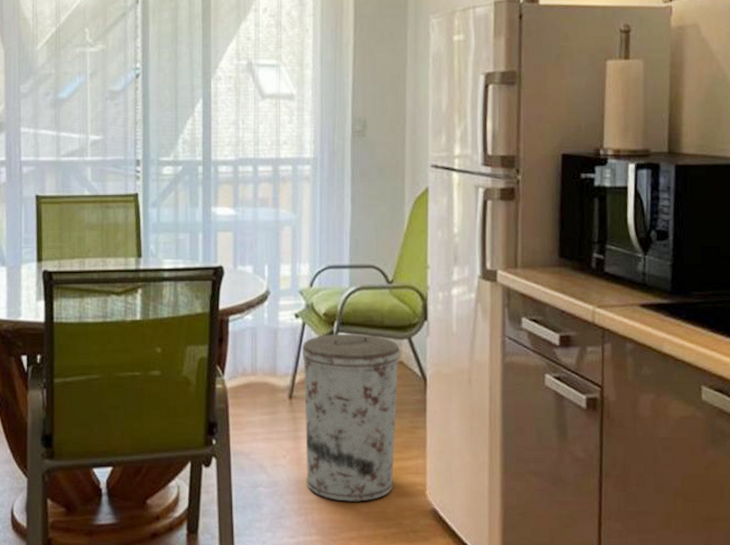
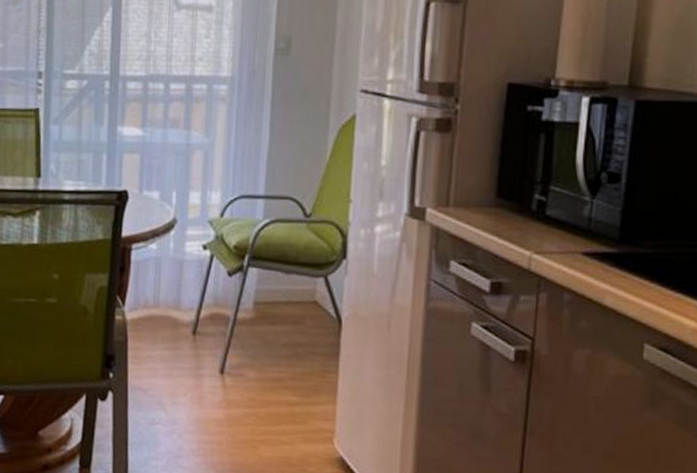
trash can: present [302,333,400,502] -> none [206,268,315,446]

